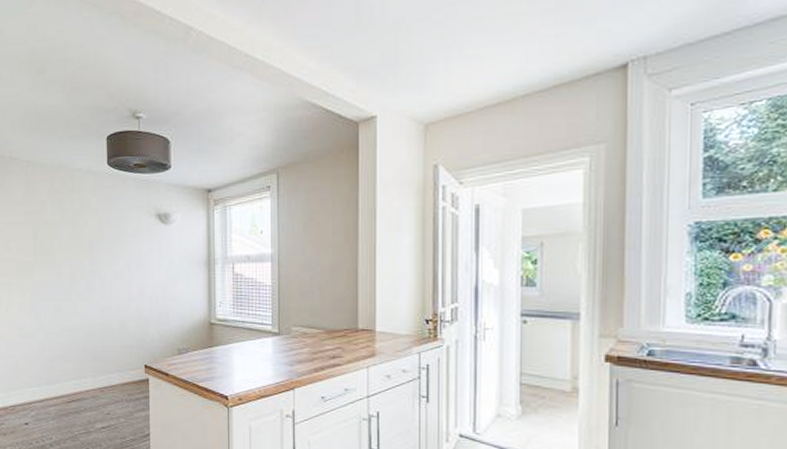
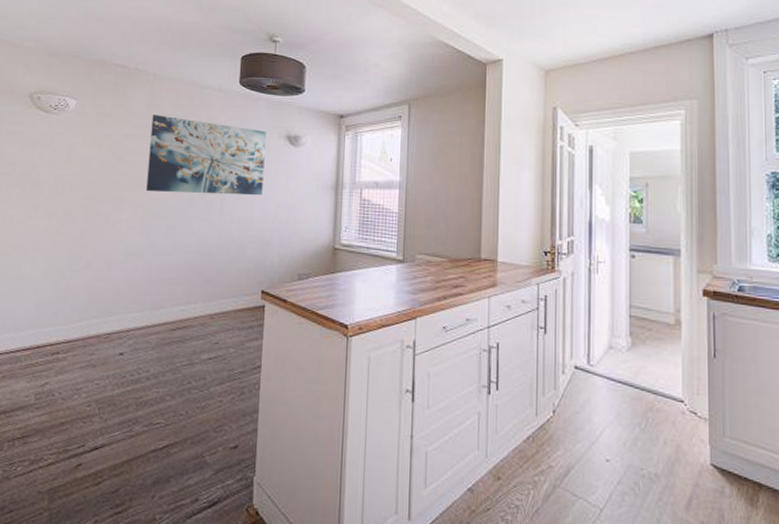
wall art: none [30,201,138,276] -> present [146,115,266,196]

